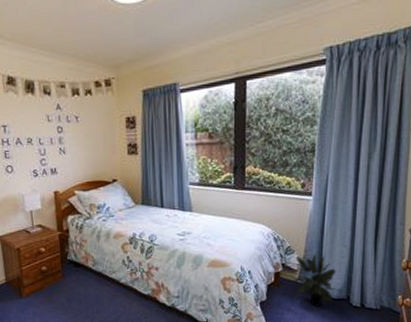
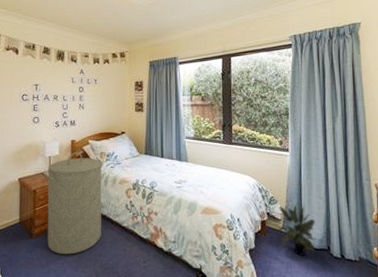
laundry hamper: none [25,204,97,314] -> present [43,151,103,255]

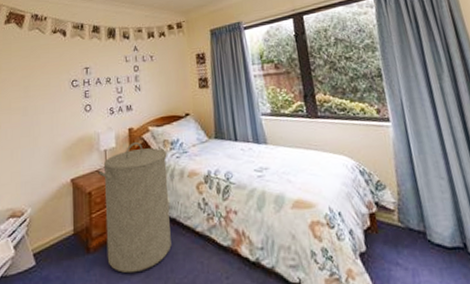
potted plant: present [278,205,323,256] -> none [389,189,455,259]

